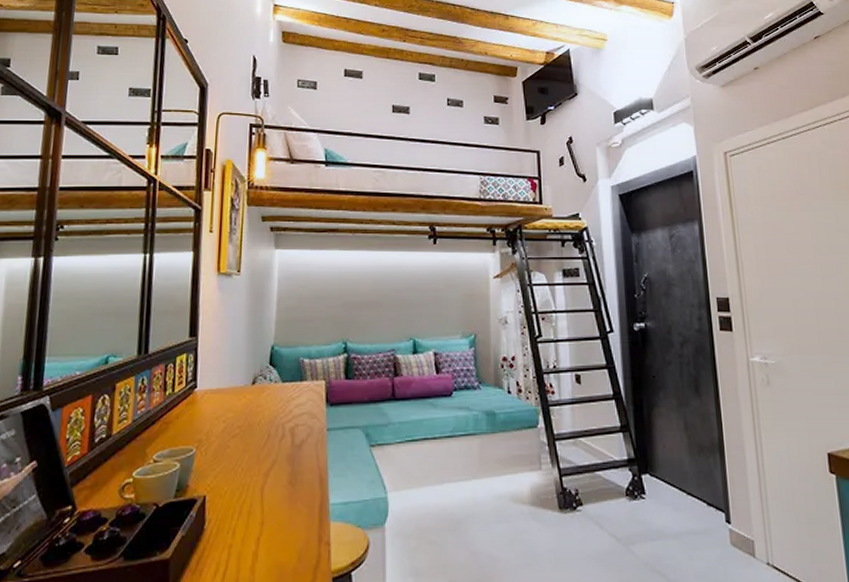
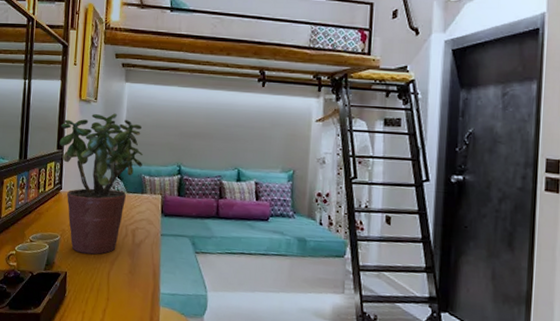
potted plant: none [192,286,300,468] -> present [59,113,143,255]

